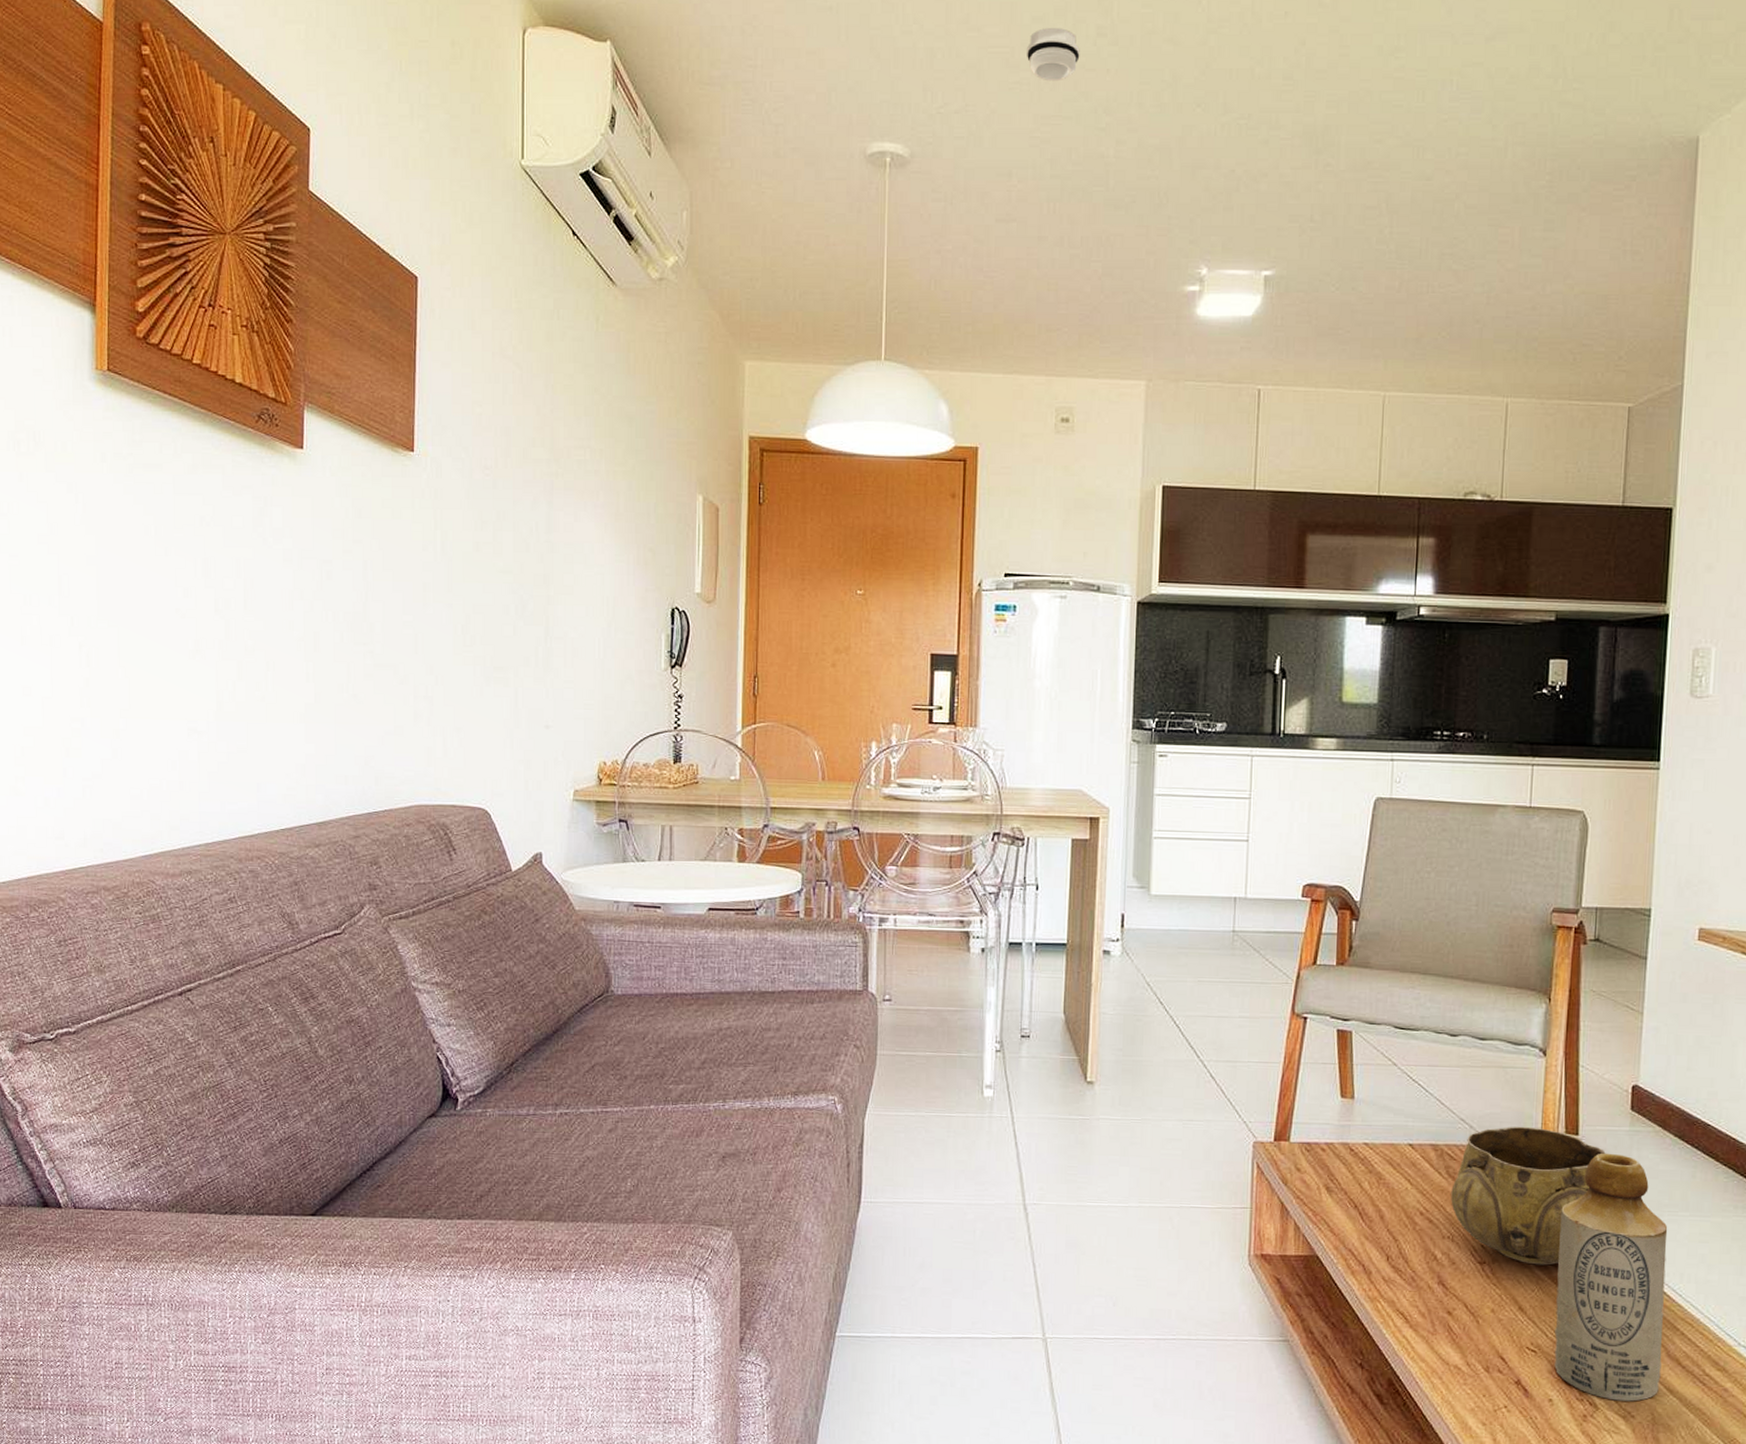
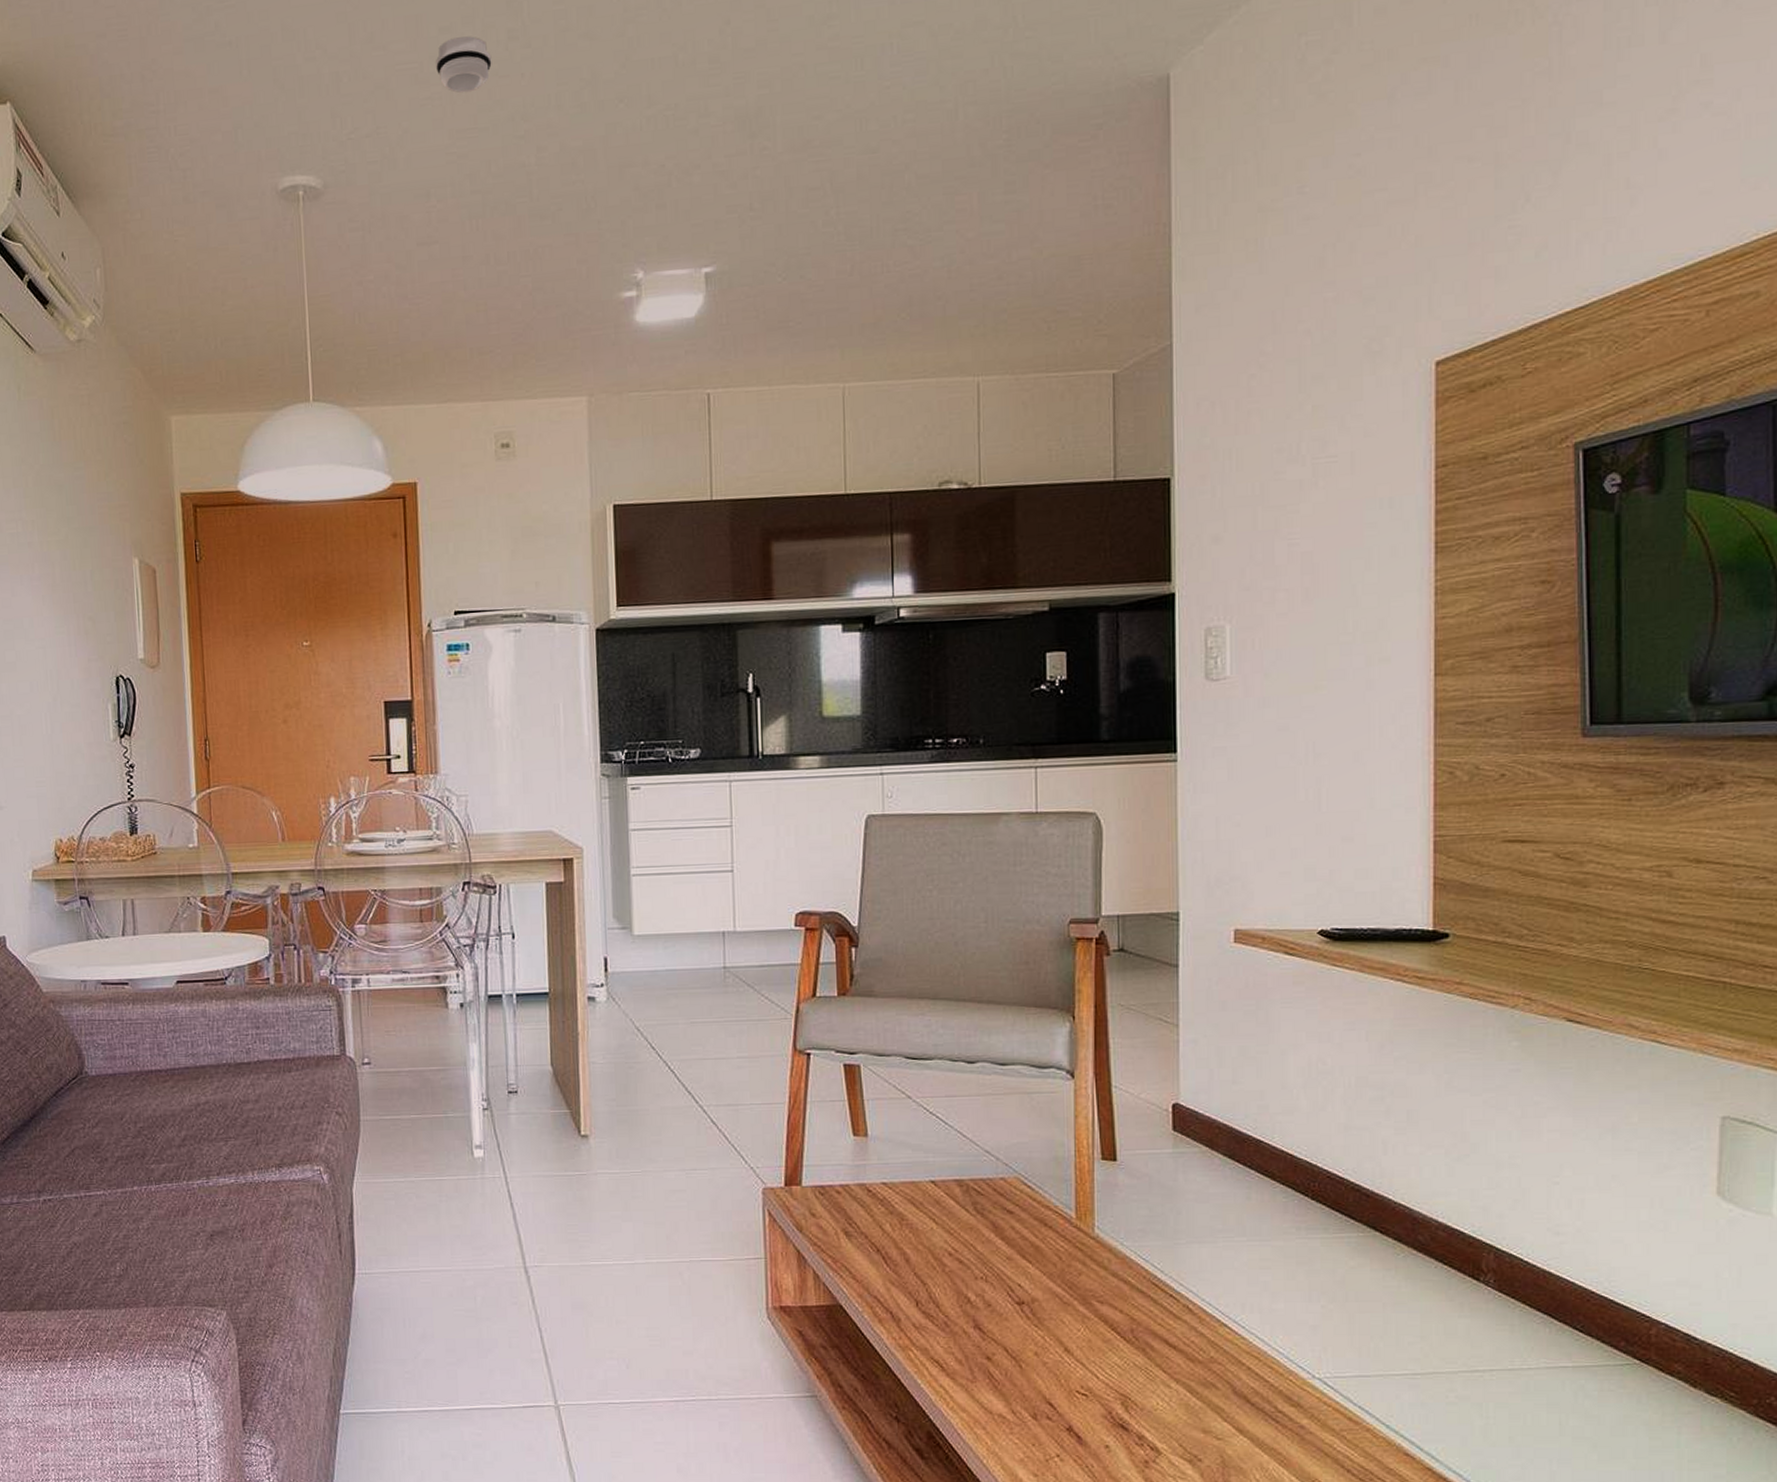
decorative bowl: present [1451,1126,1606,1266] -> none [981,1155,1148,1303]
bottle: present [1554,1153,1668,1402] -> none [1103,1178,1228,1444]

